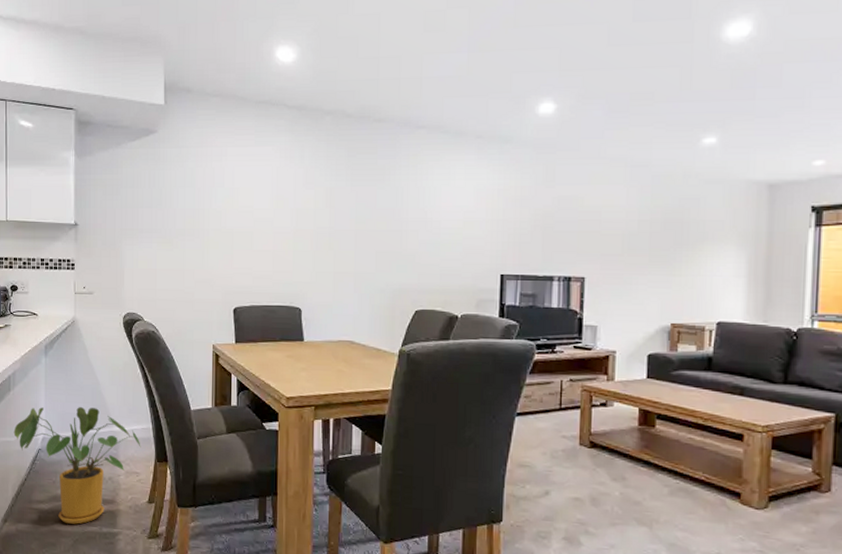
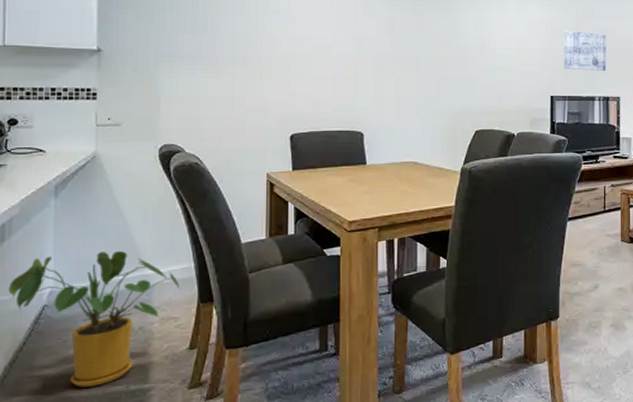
wall art: none [517,198,571,246] -> present [564,30,607,71]

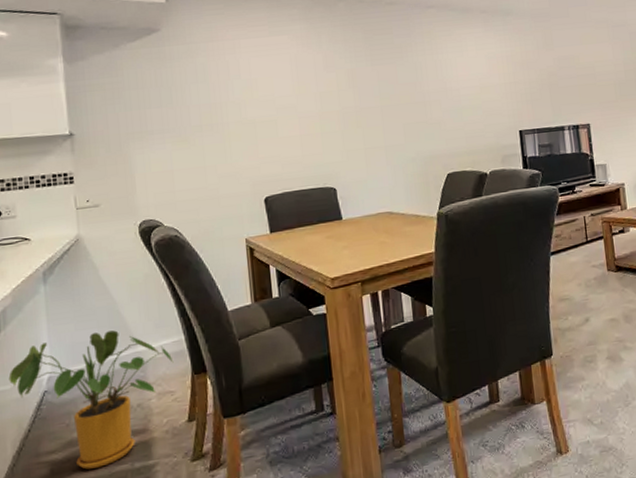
wall art: present [564,30,607,71] -> none [525,61,573,102]

